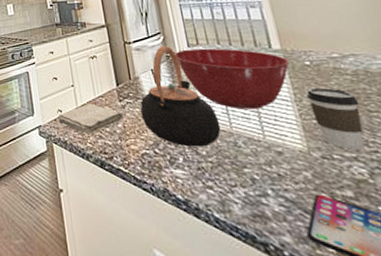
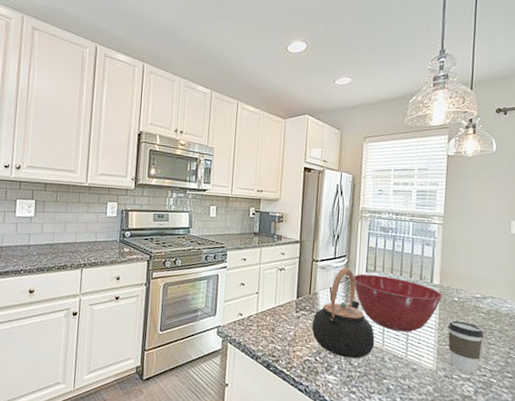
washcloth: present [58,103,124,134] -> none [237,311,296,338]

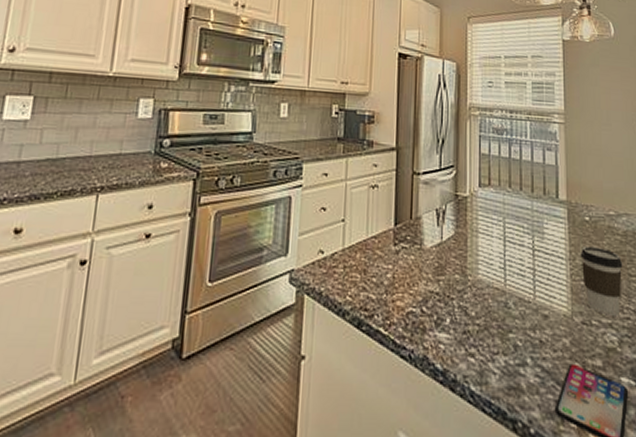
teapot: present [311,267,375,359] -> none [415,181,495,306]
mixing bowl: present [353,274,443,332] -> none [464,189,571,266]

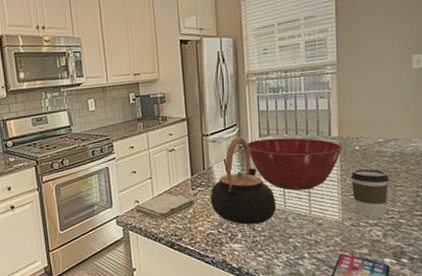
washcloth: none [317,245,395,284] -> present [135,193,195,220]
teapot: none [415,181,495,306] -> present [210,136,277,225]
mixing bowl: none [464,189,571,266] -> present [247,137,343,191]

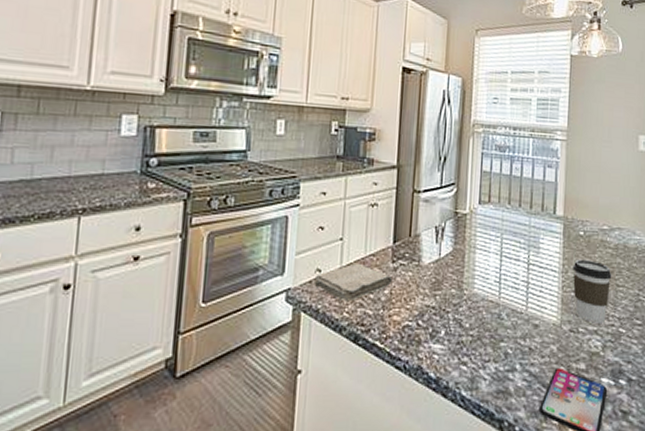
teapot: present [210,136,277,225] -> none [412,199,490,319]
mixing bowl: present [247,137,343,191] -> none [464,206,567,279]

